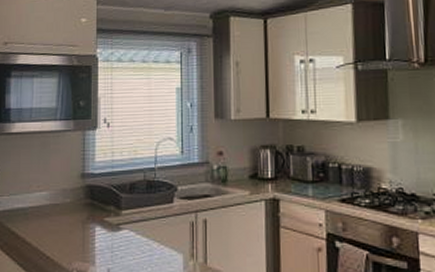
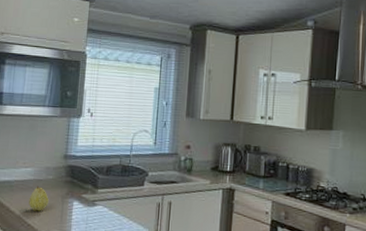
fruit: none [46,211,68,241] -> present [28,185,49,211]

